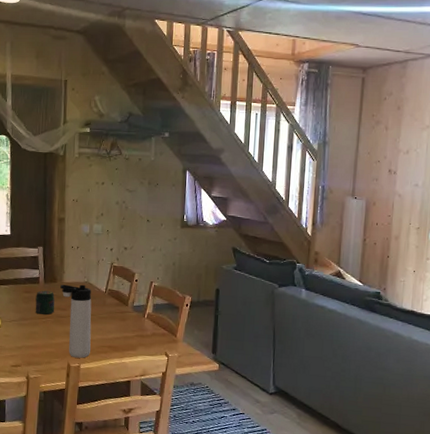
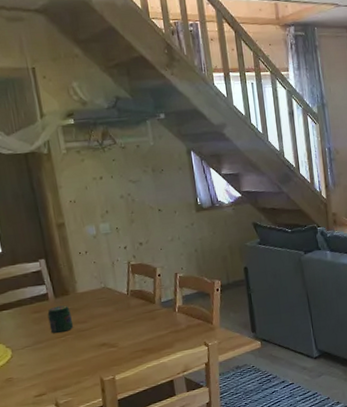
thermos bottle: present [60,284,92,358] -> none [74,291,124,371]

